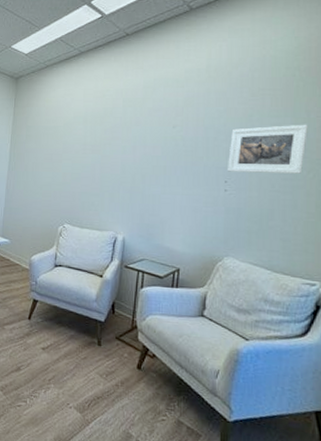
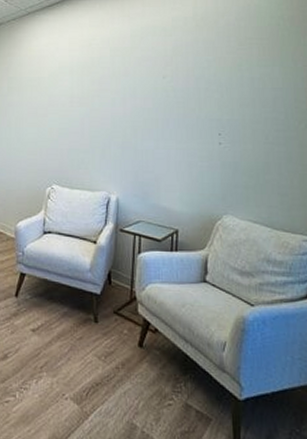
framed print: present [228,124,308,174] -> none [220,73,296,125]

